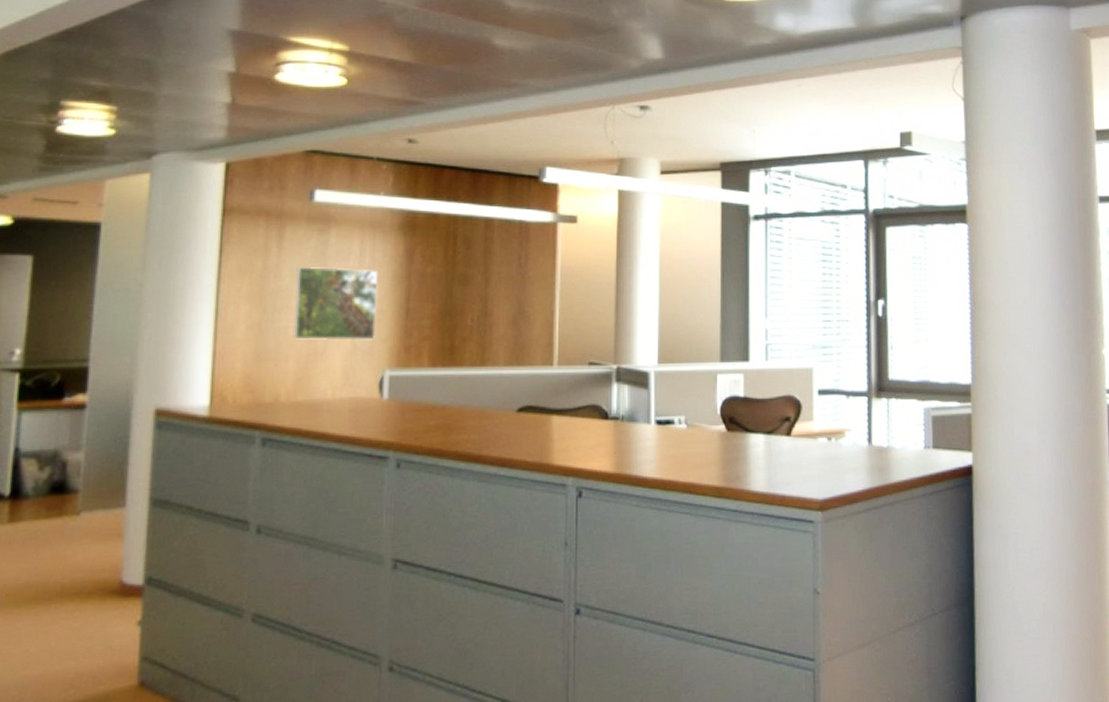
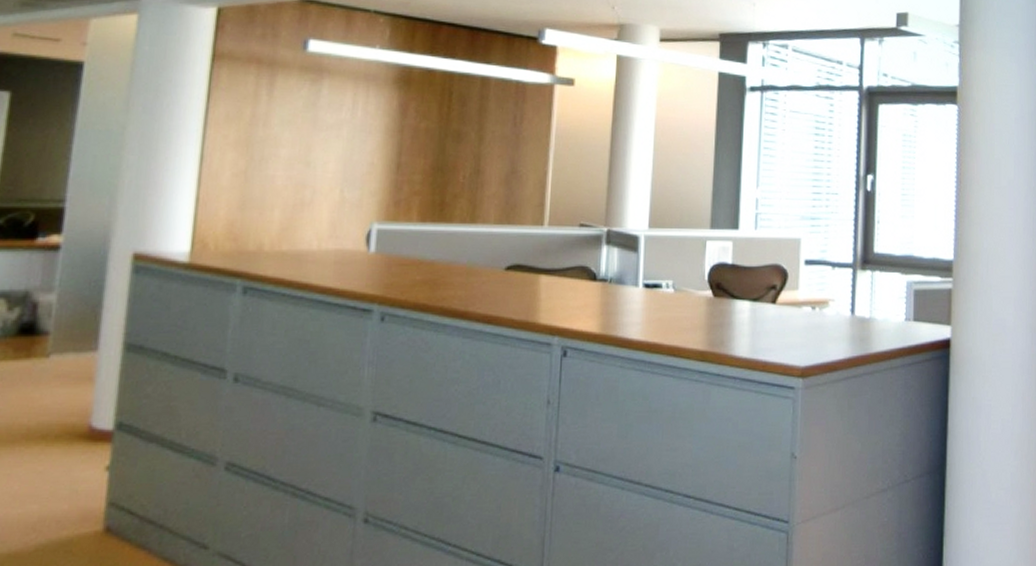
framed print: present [293,266,378,341] -> none [279,115,371,193]

